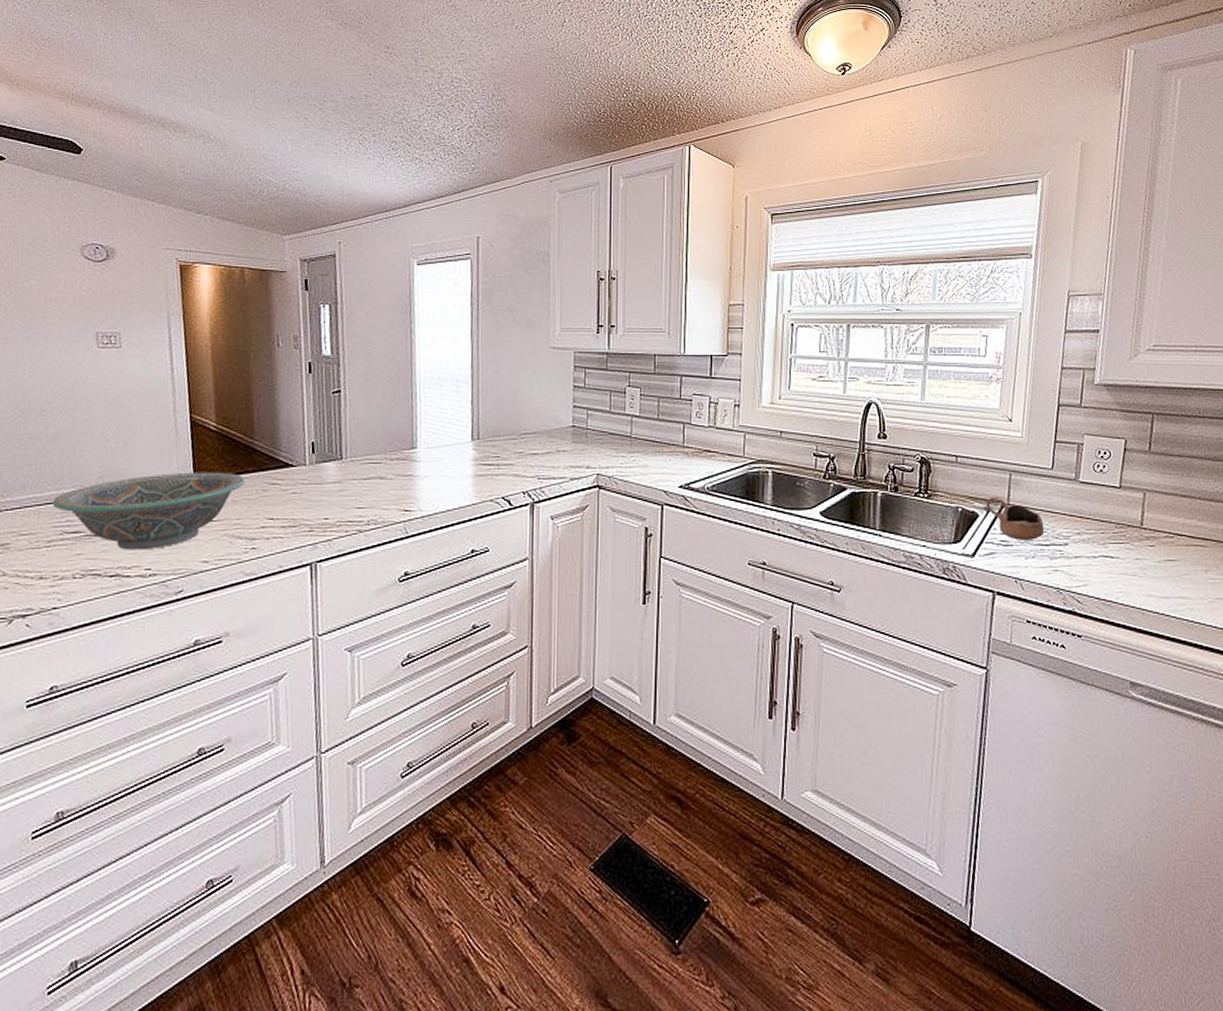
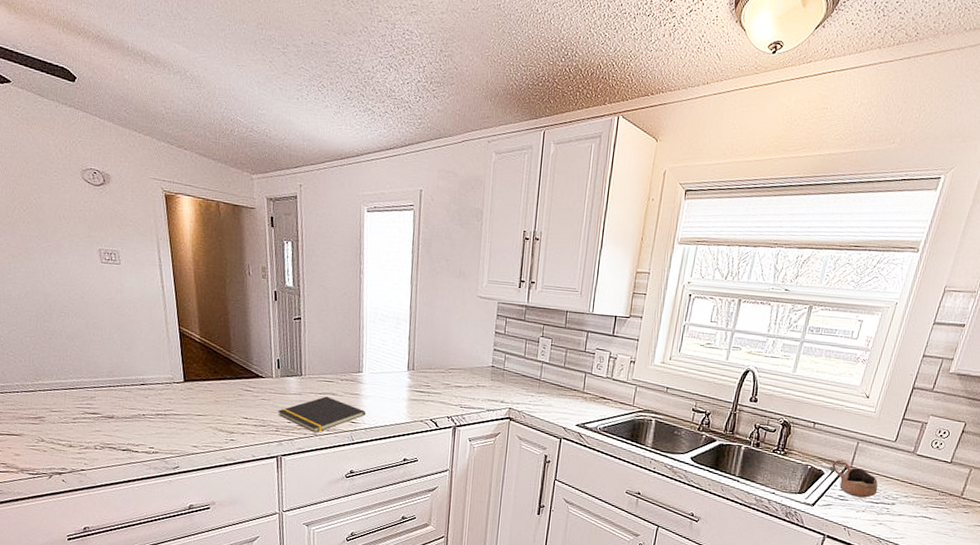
decorative bowl: present [52,472,245,550] -> none [75,374,224,433]
notepad: none [312,482,423,529] -> present [278,396,366,433]

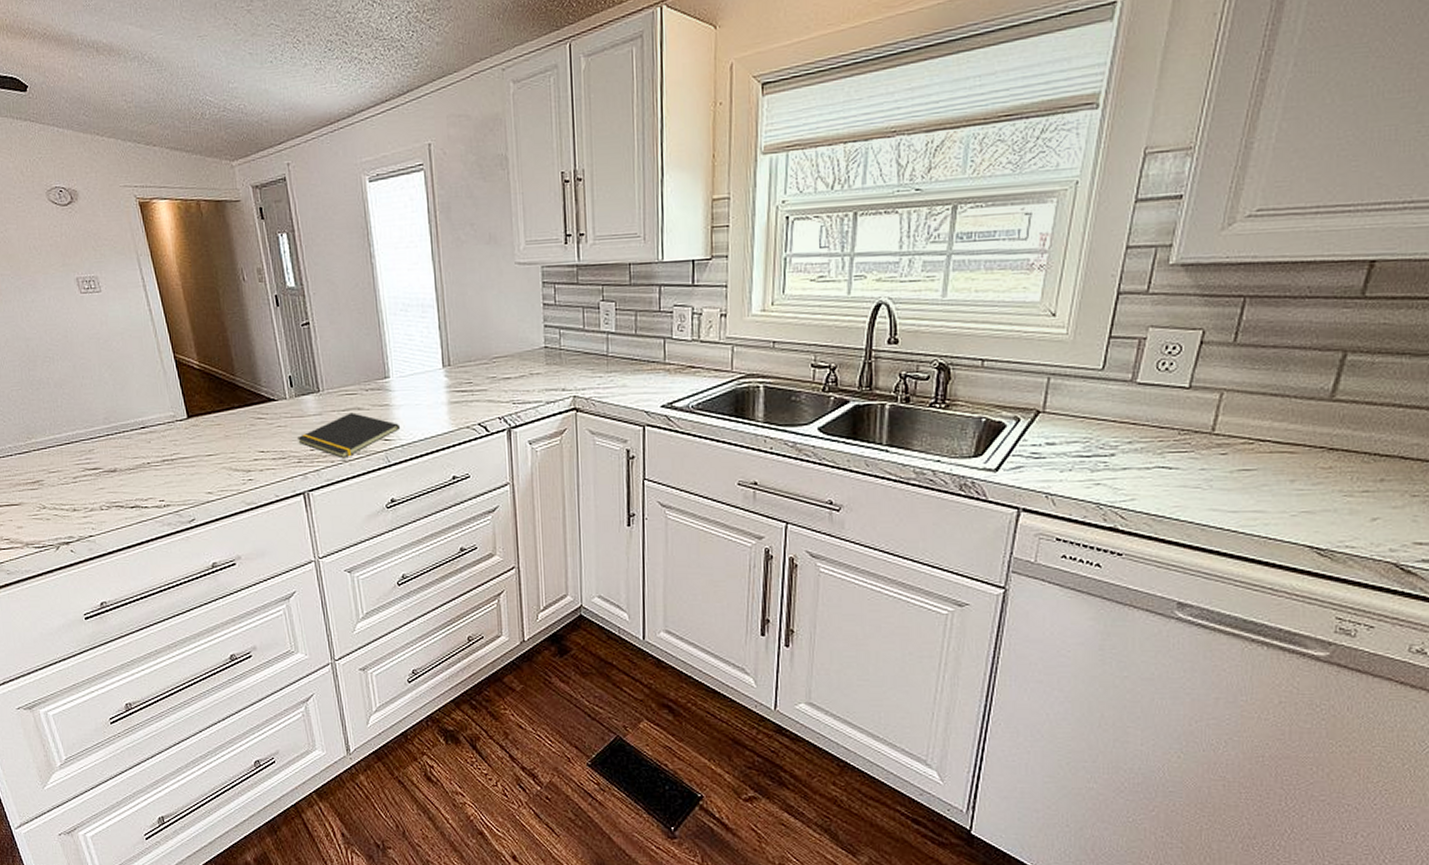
cup: present [832,459,878,498] -> none [1016,404,1087,452]

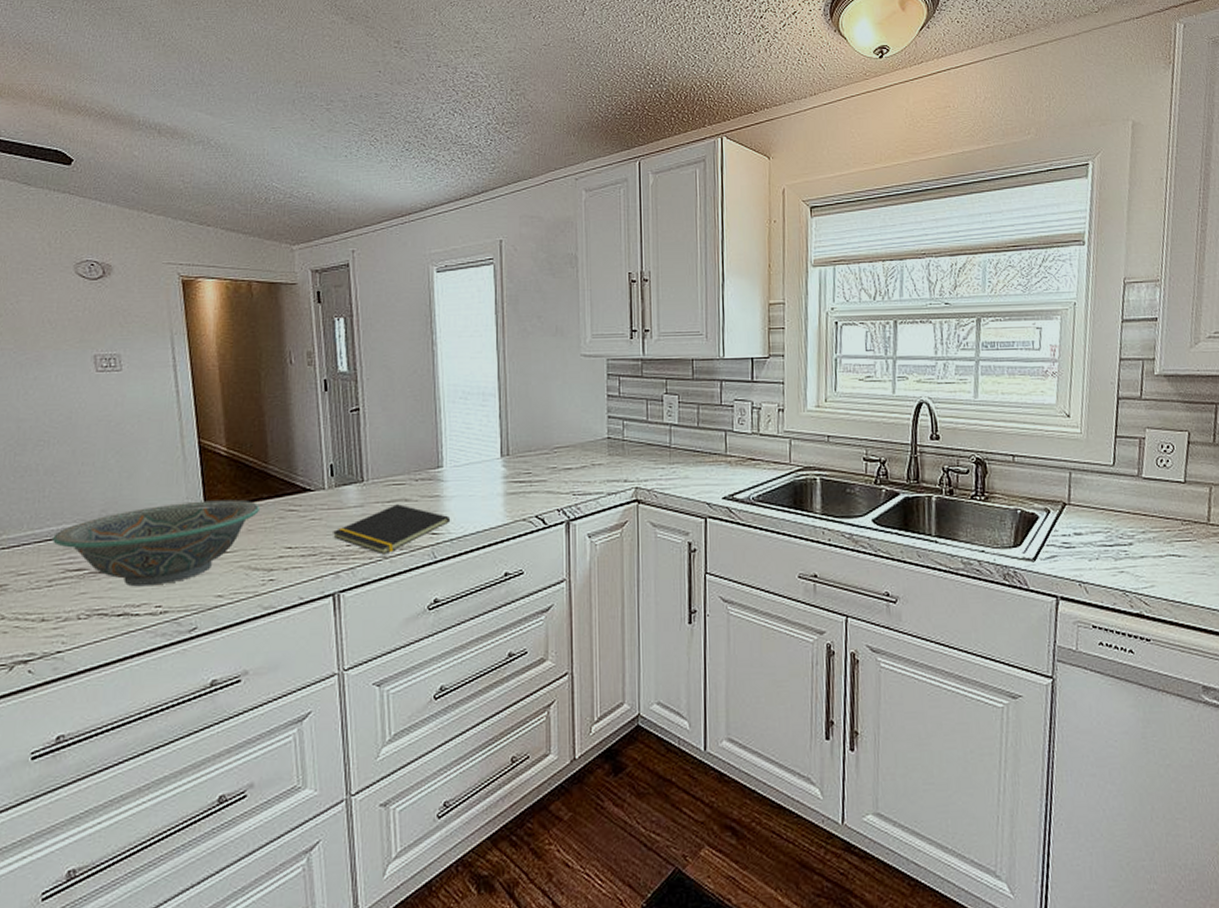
decorative bowl: none [70,408,233,484] -> present [53,499,259,587]

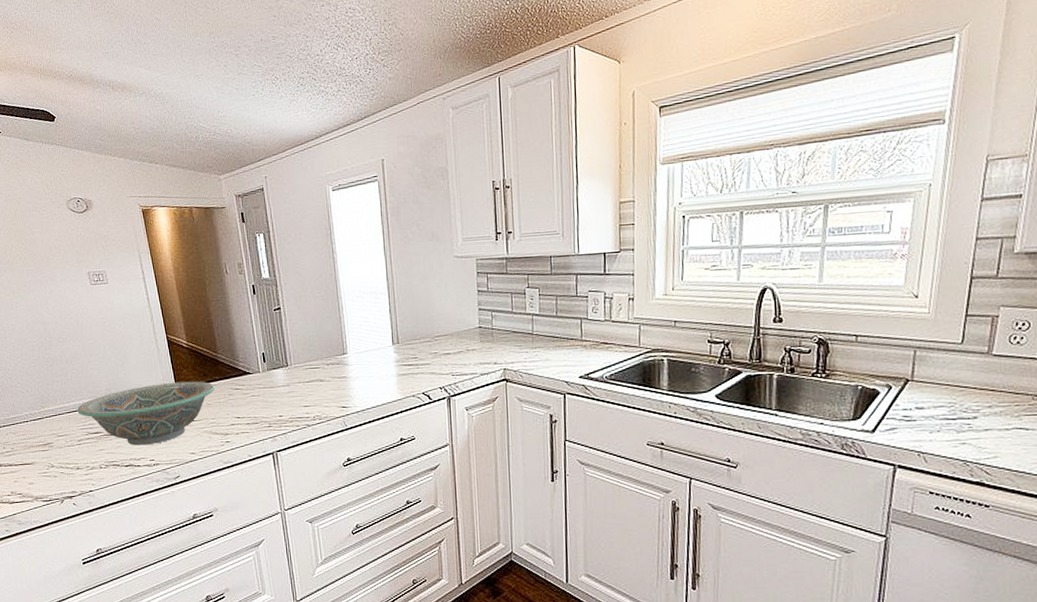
notepad: present [333,504,451,555] -> none [269,384,356,423]

